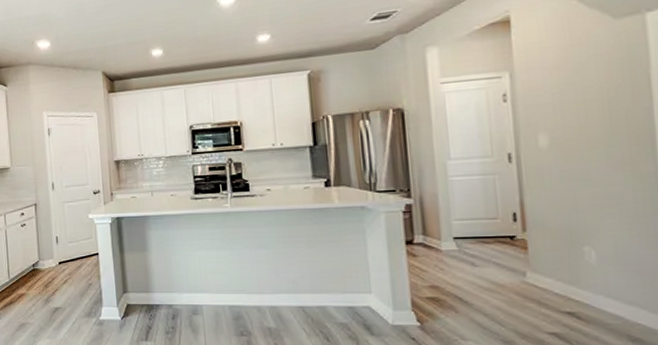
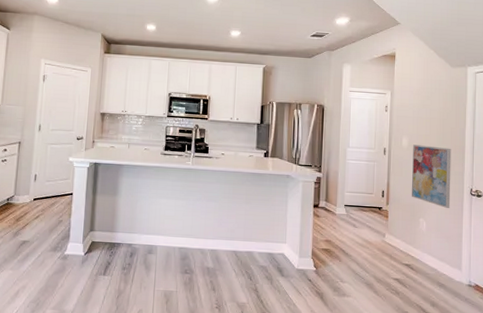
wall art: none [558,139,639,228] -> present [412,144,452,208]

